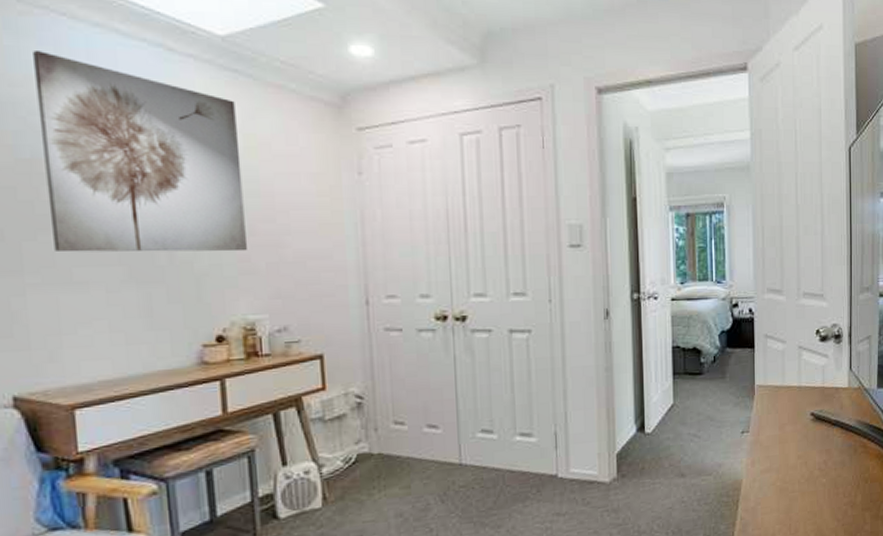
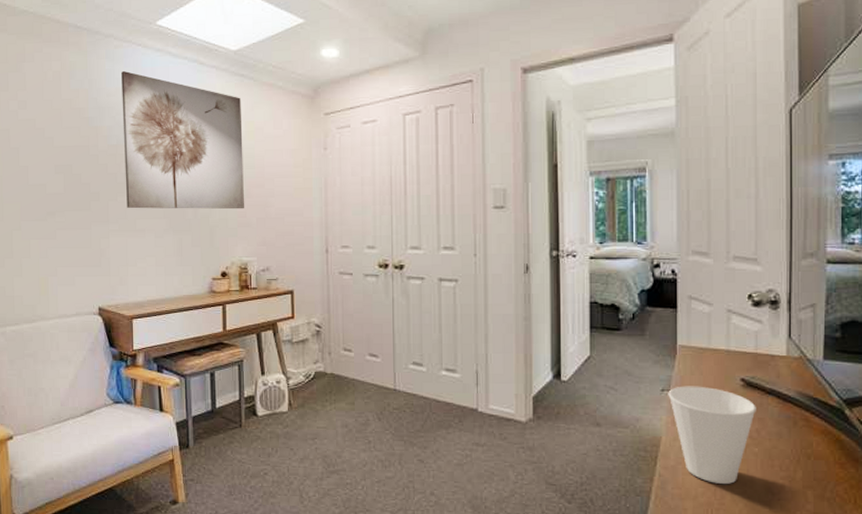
cup: none [747,424,824,519] -> present [668,386,756,485]

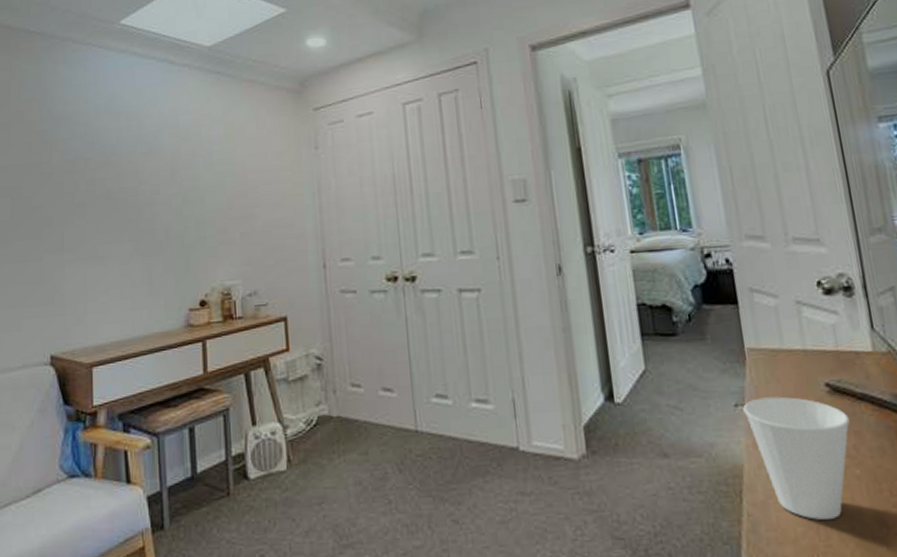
wall art: present [121,71,245,210] -> none [80,76,226,232]

